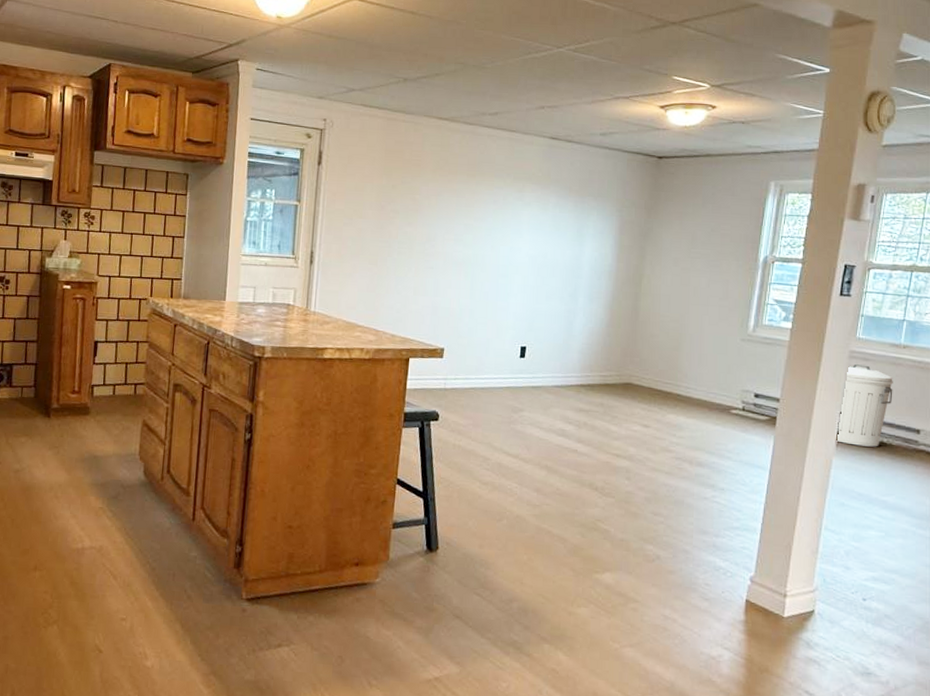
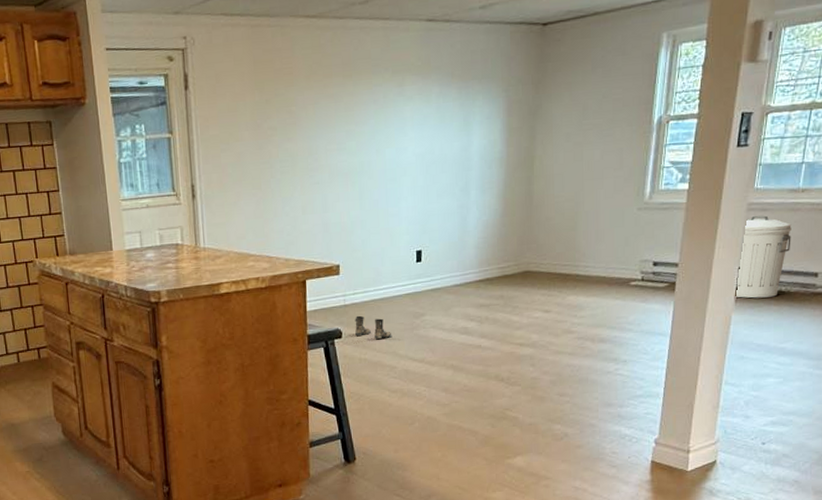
boots: none [452,401,488,428] -> present [355,315,391,339]

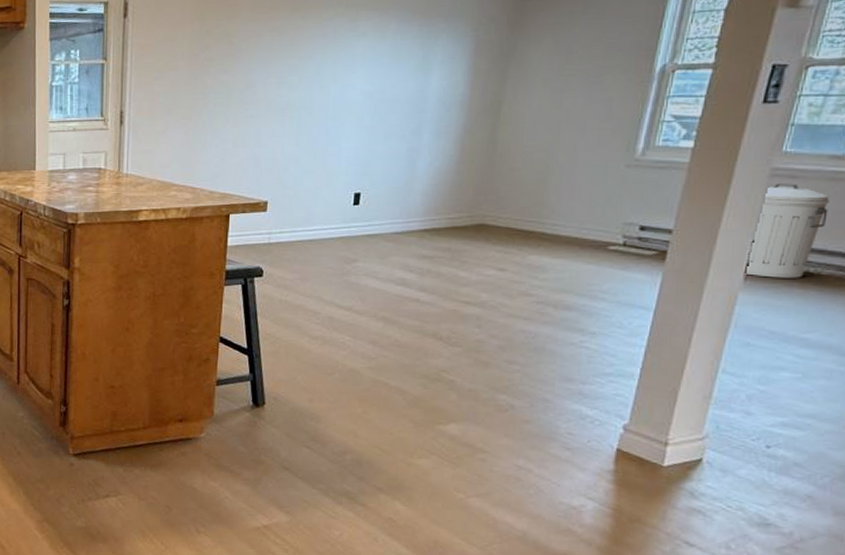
boots: present [355,315,391,339] -> none [278,255,318,281]

